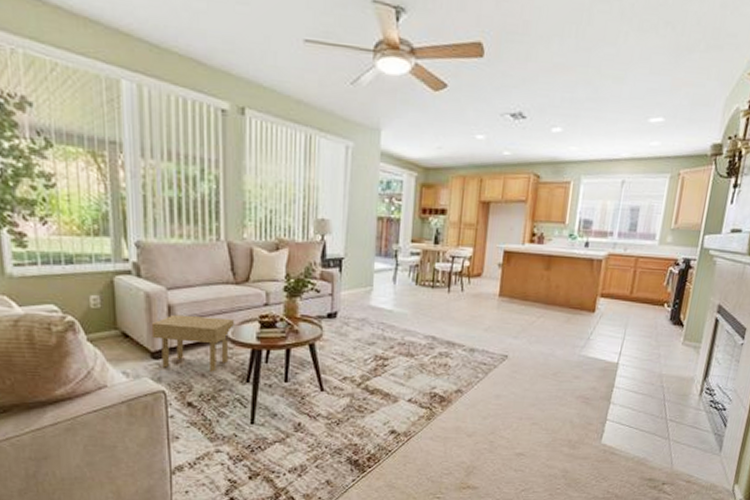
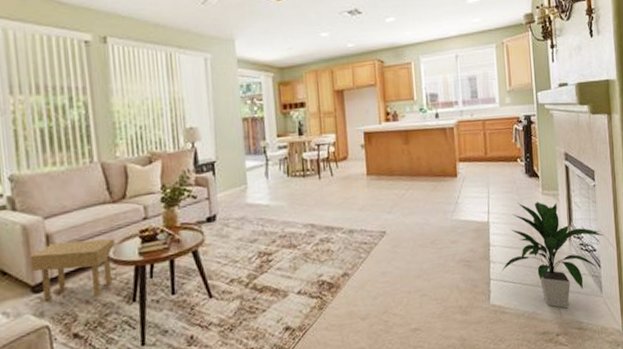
indoor plant: none [621,349,739,461] -> present [502,202,604,309]

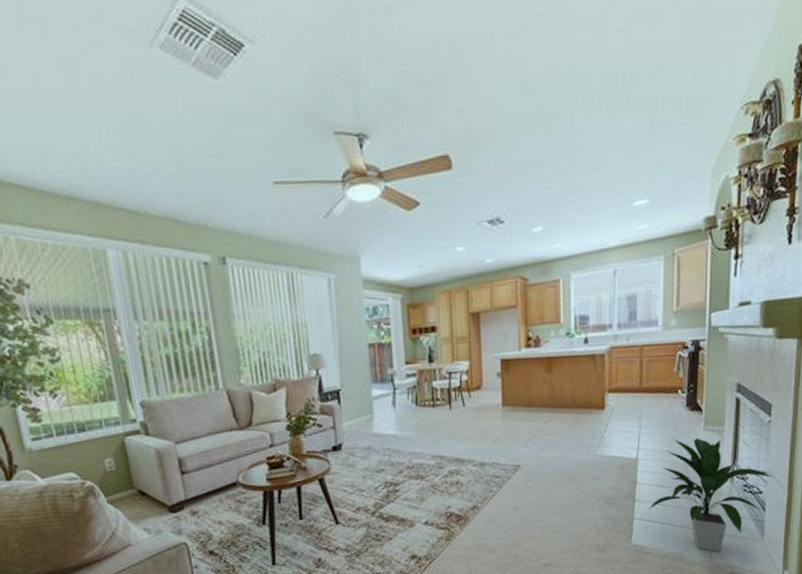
side table: present [29,239,114,301] -> none [165,464,243,520]

